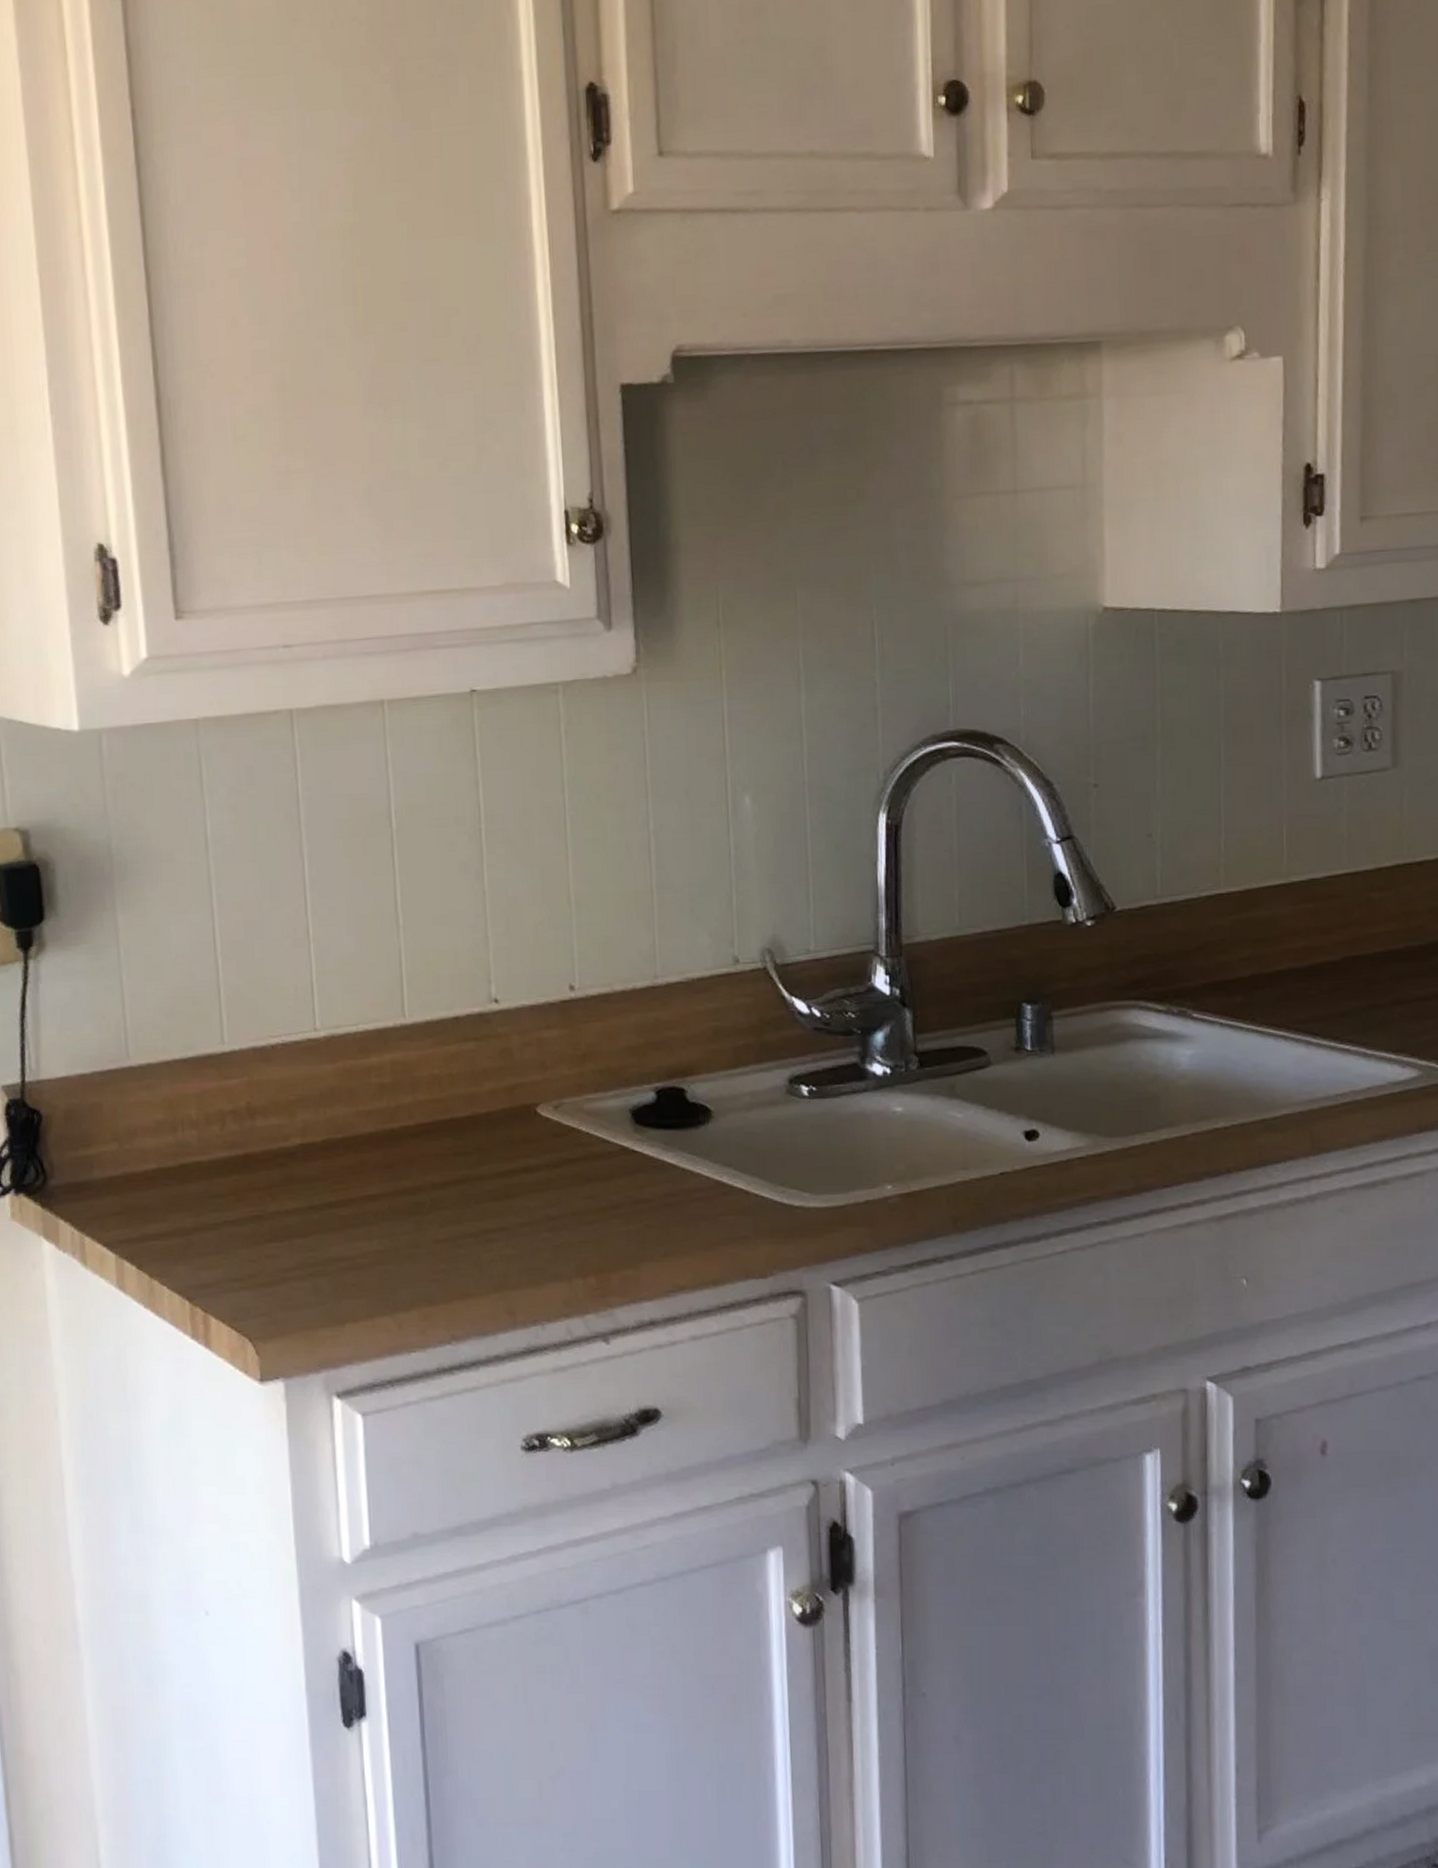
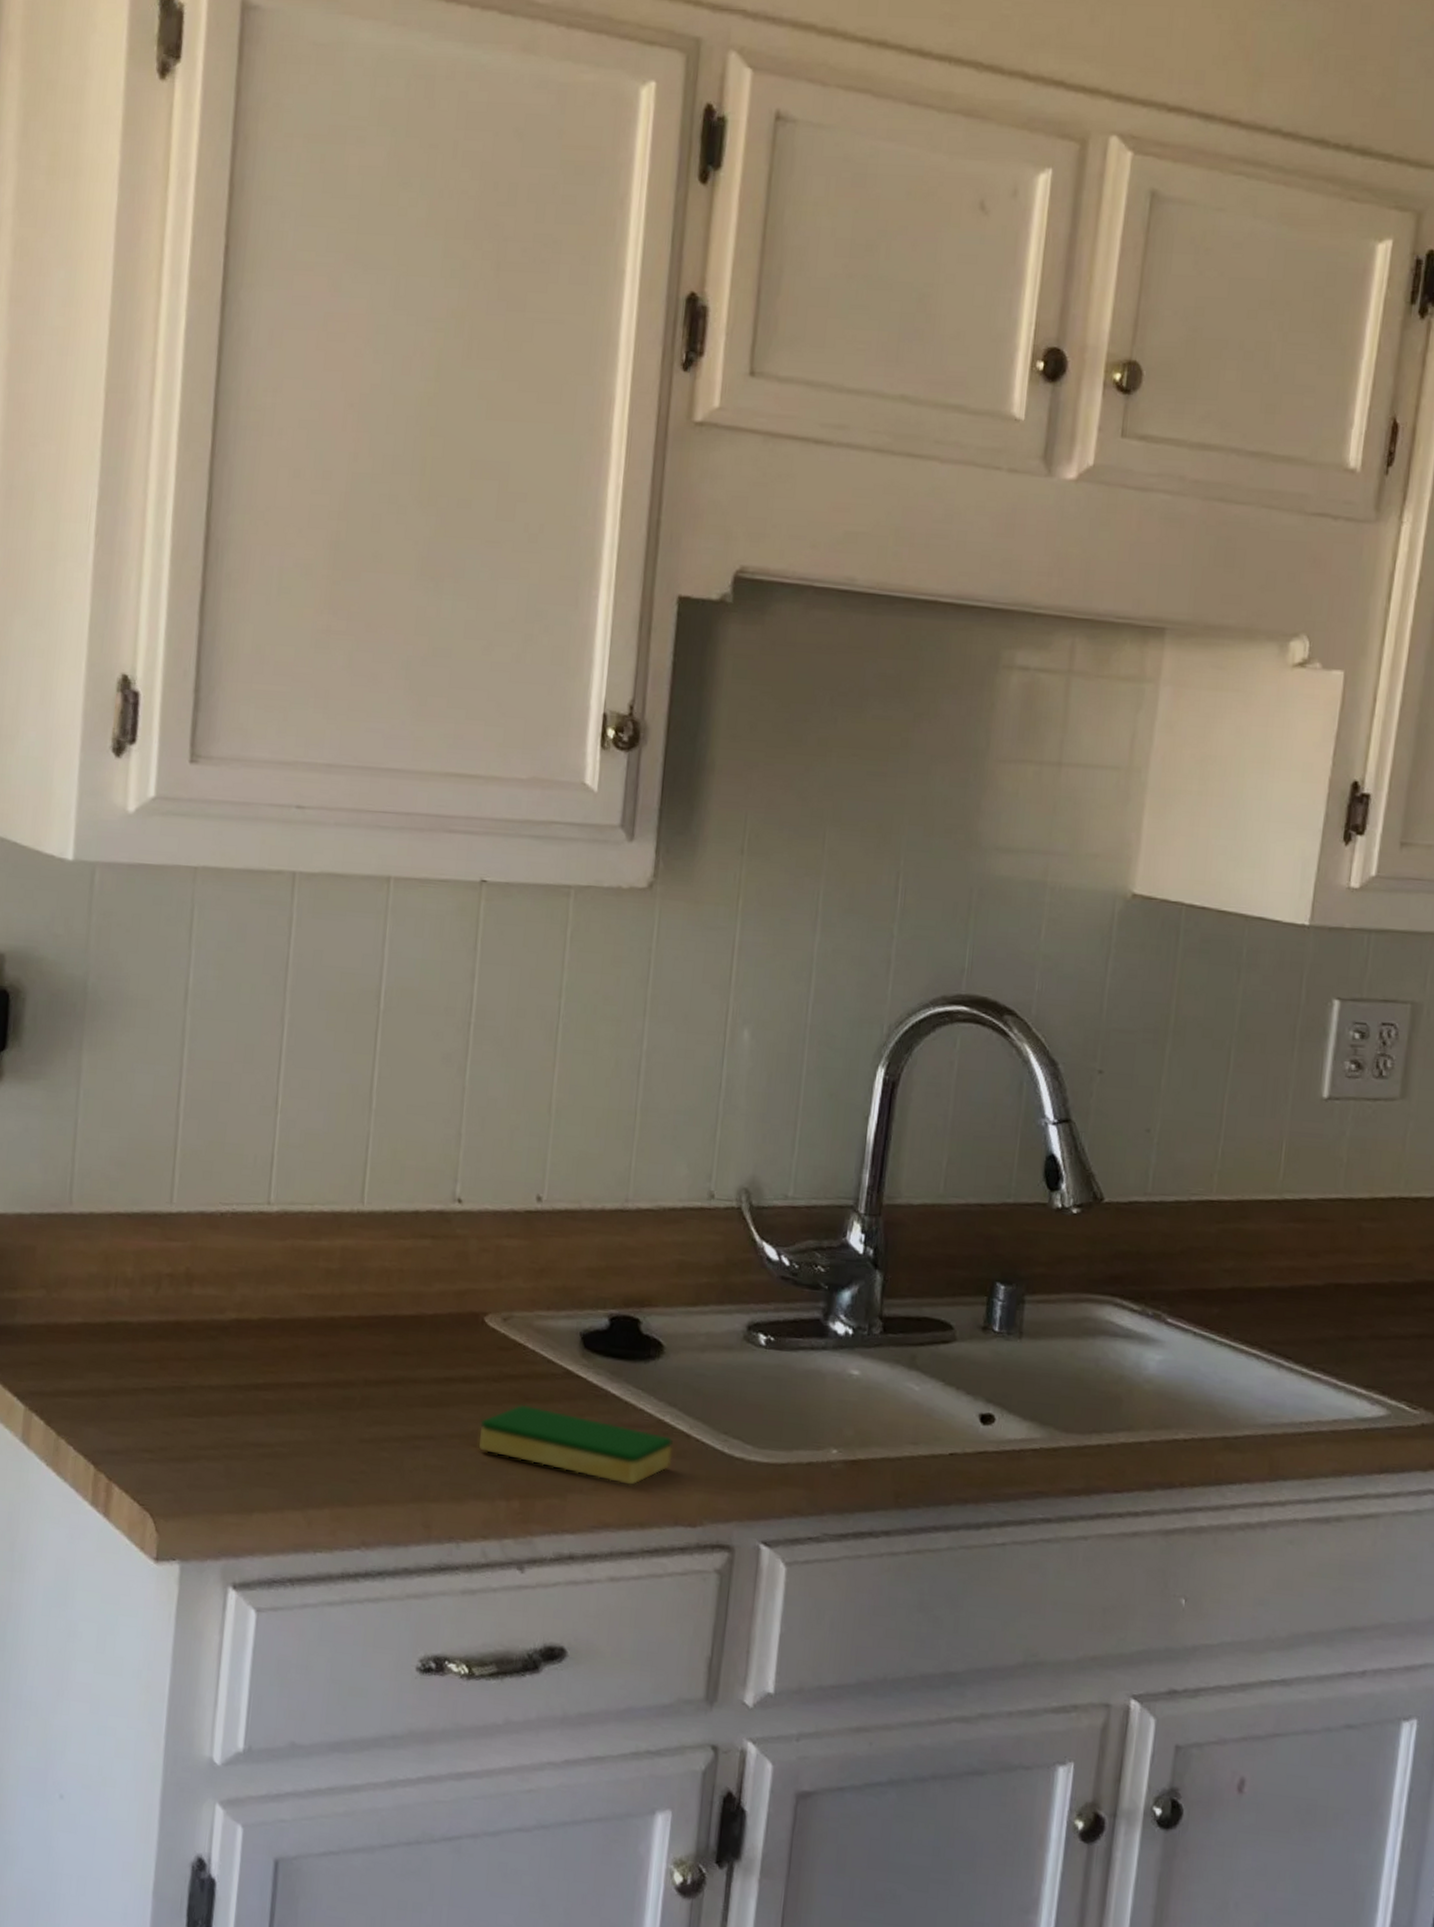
dish sponge: none [547,1185,734,1247] -> present [478,1404,673,1485]

